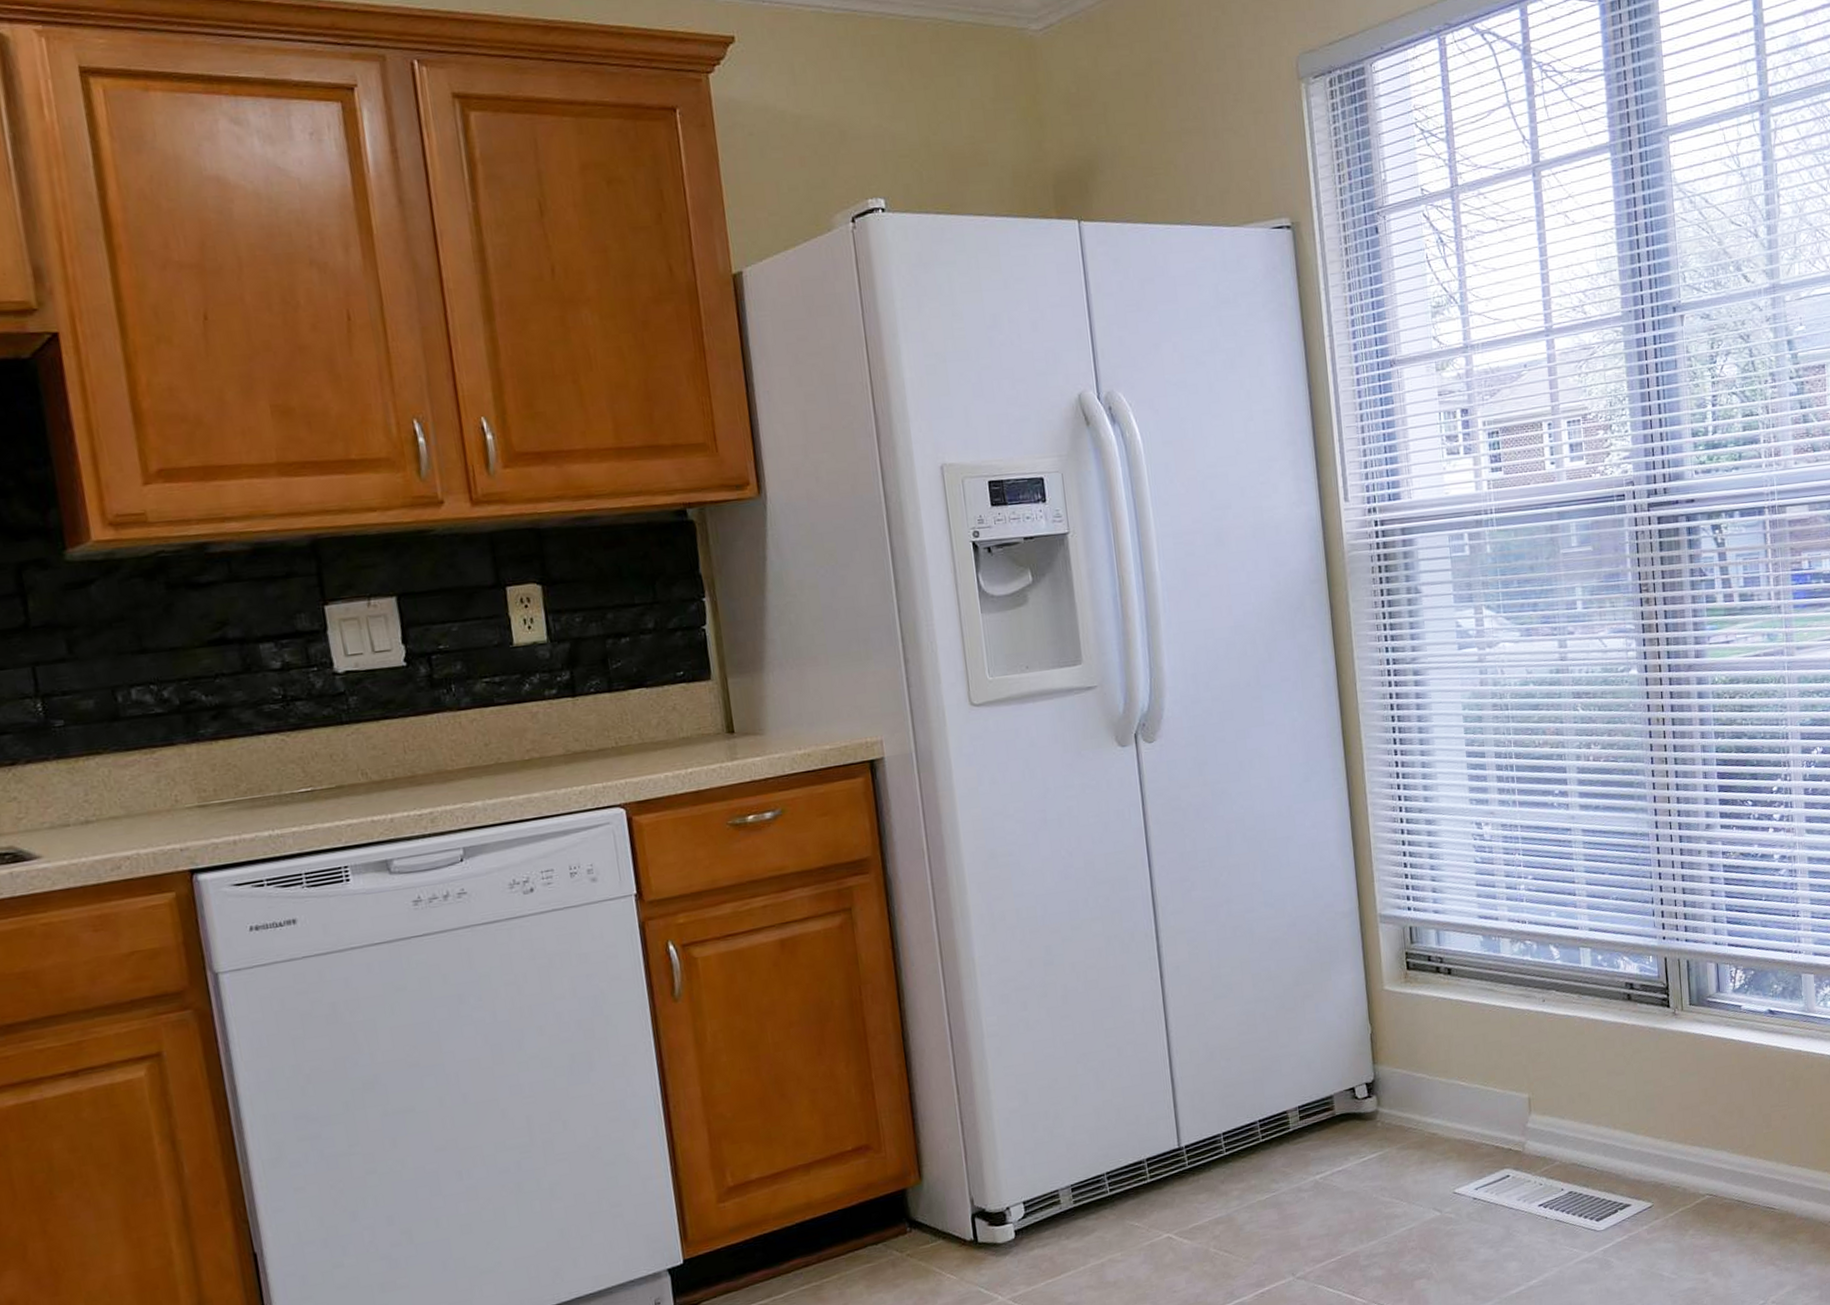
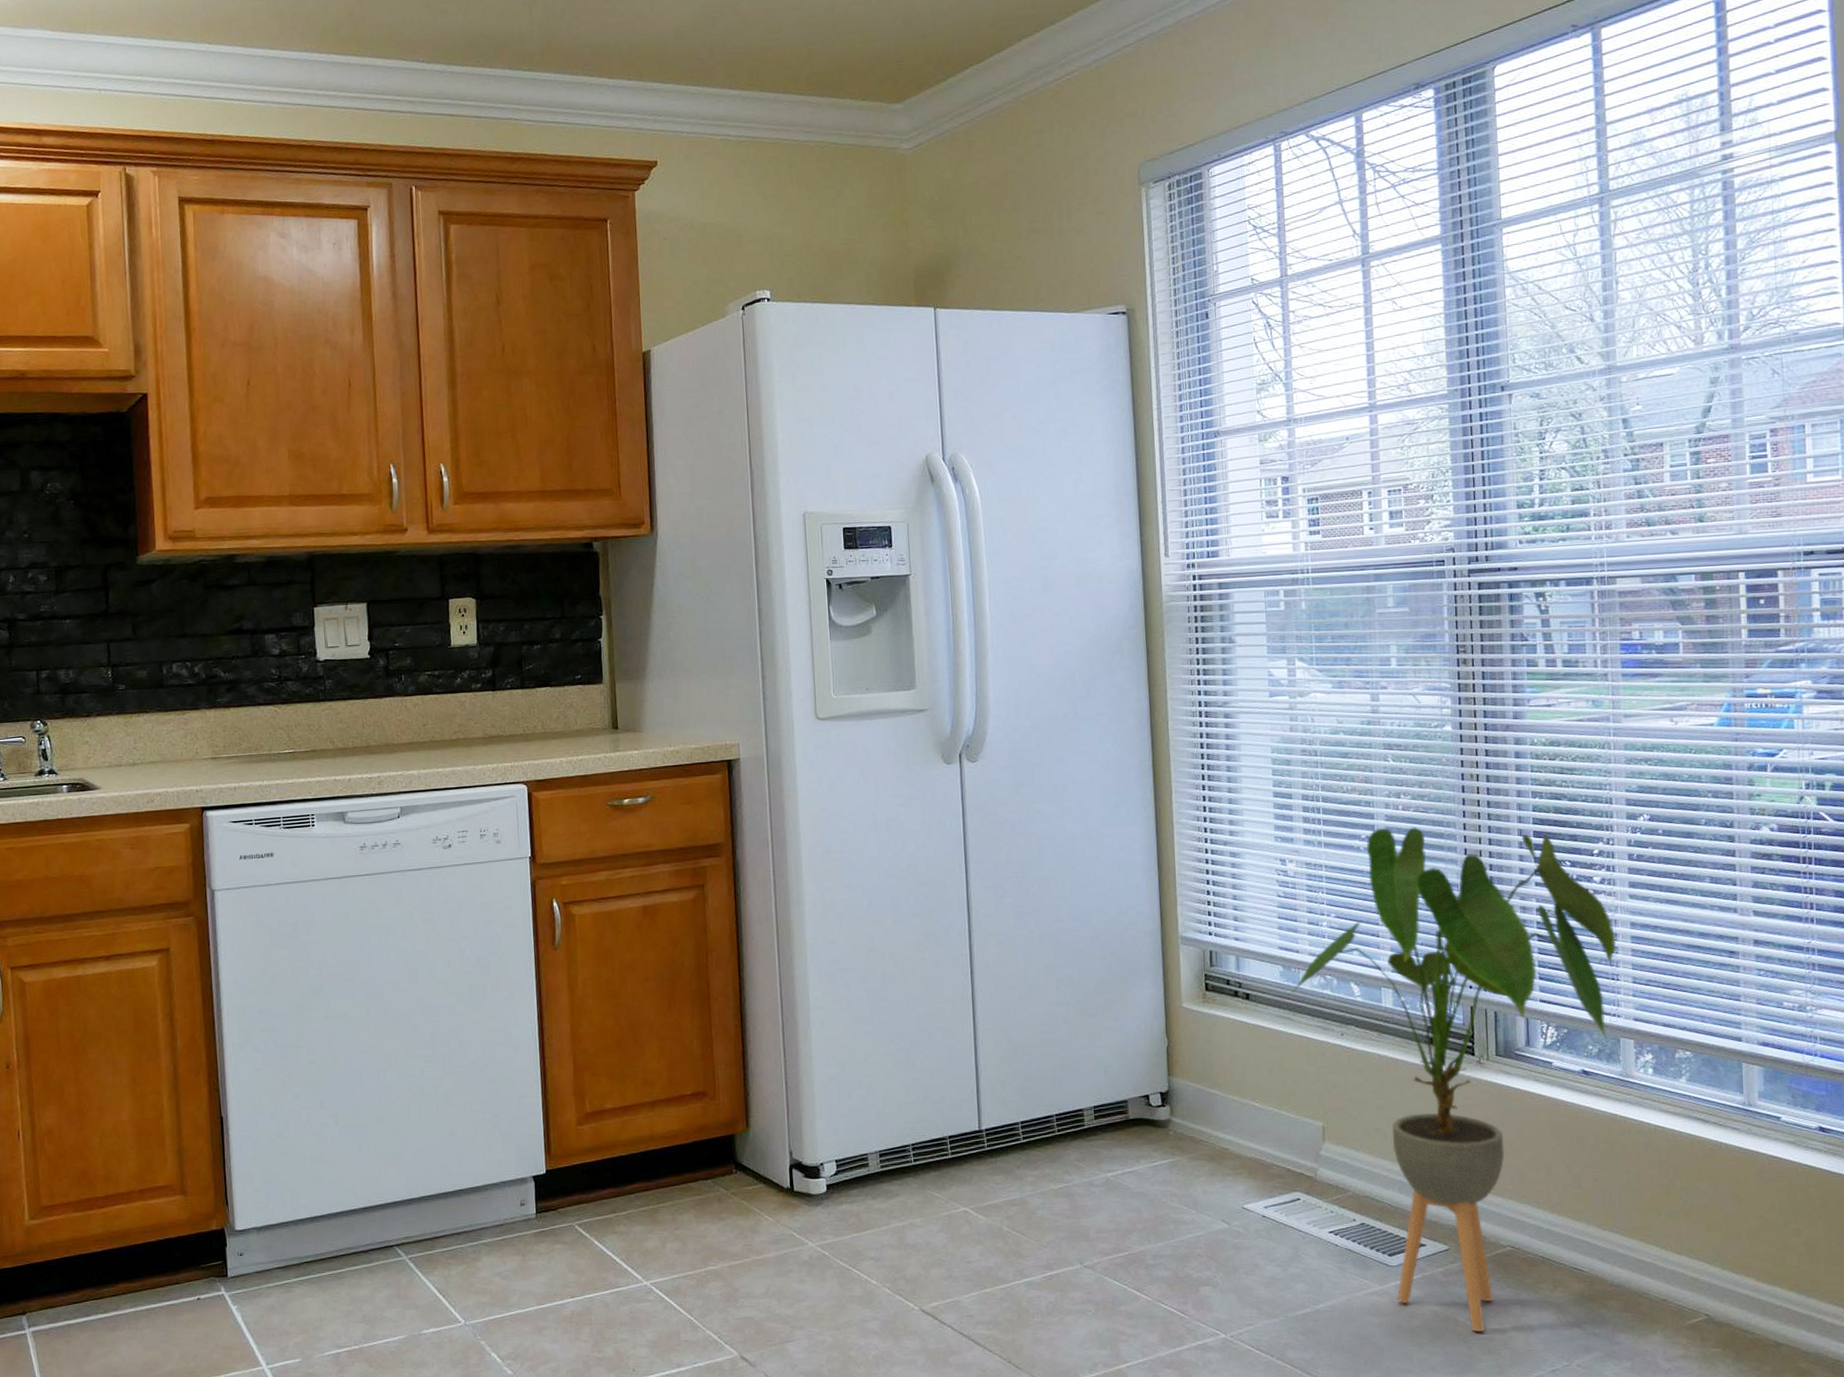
house plant: none [1490,775,1796,1284] -> present [1289,827,1617,1332]

